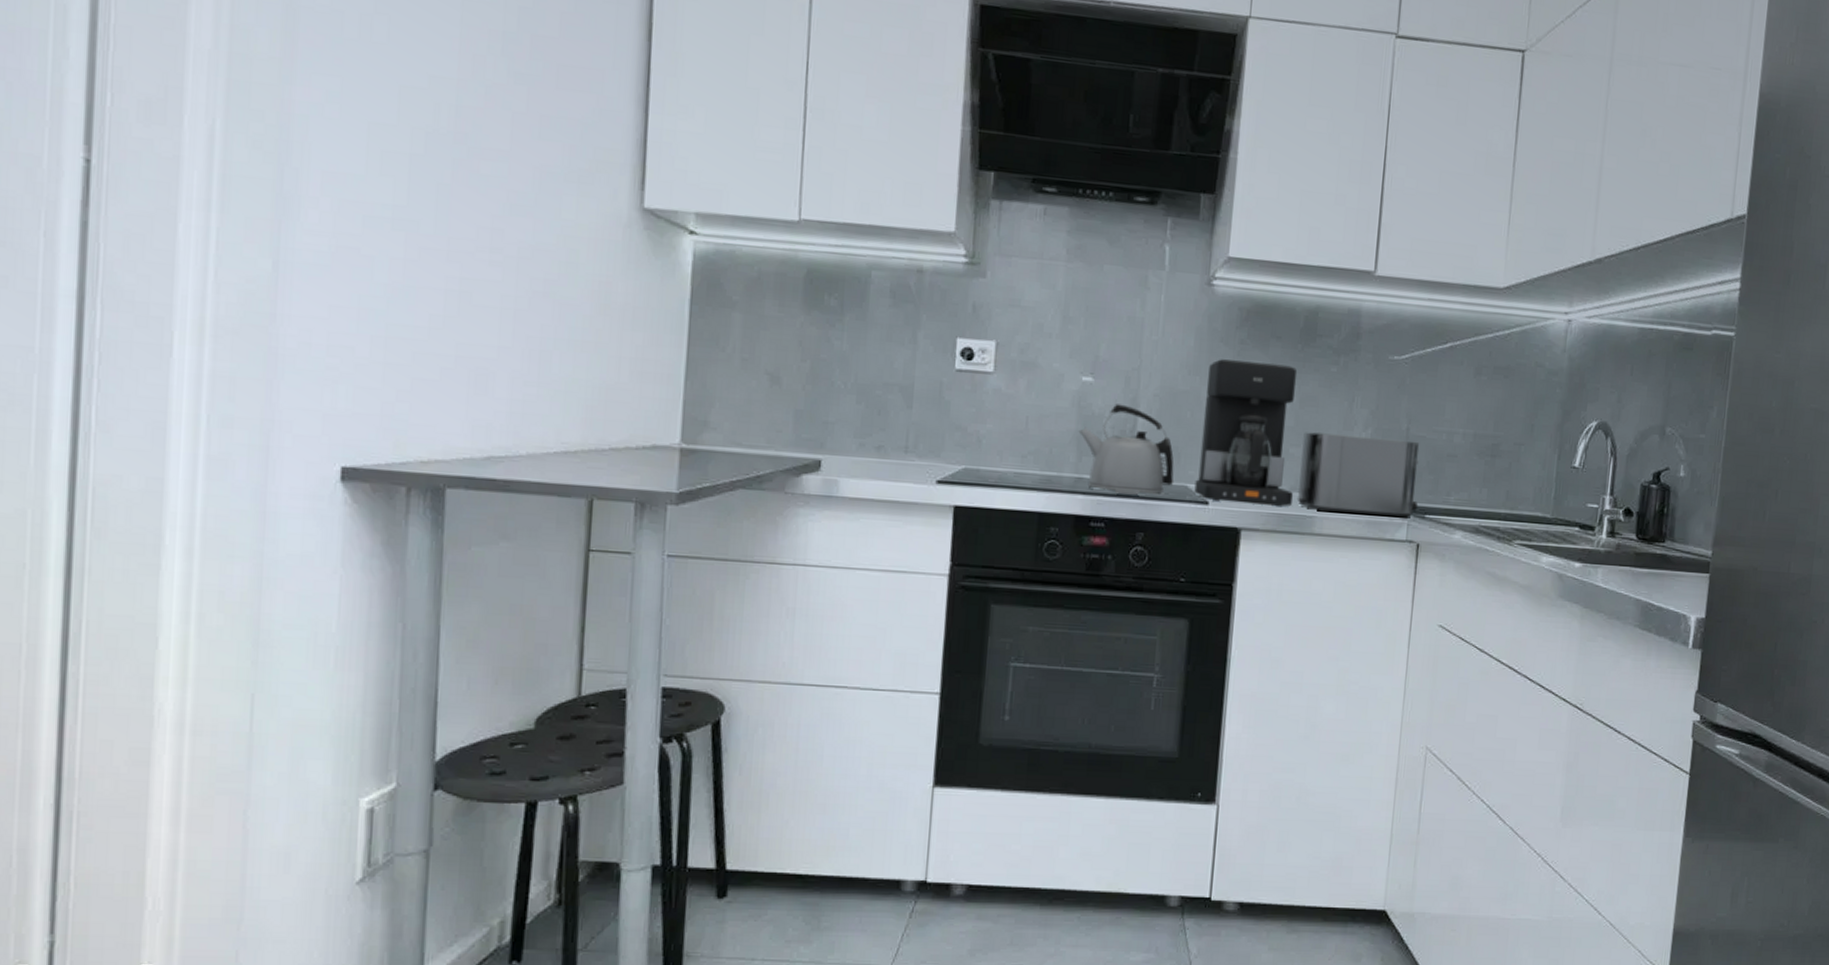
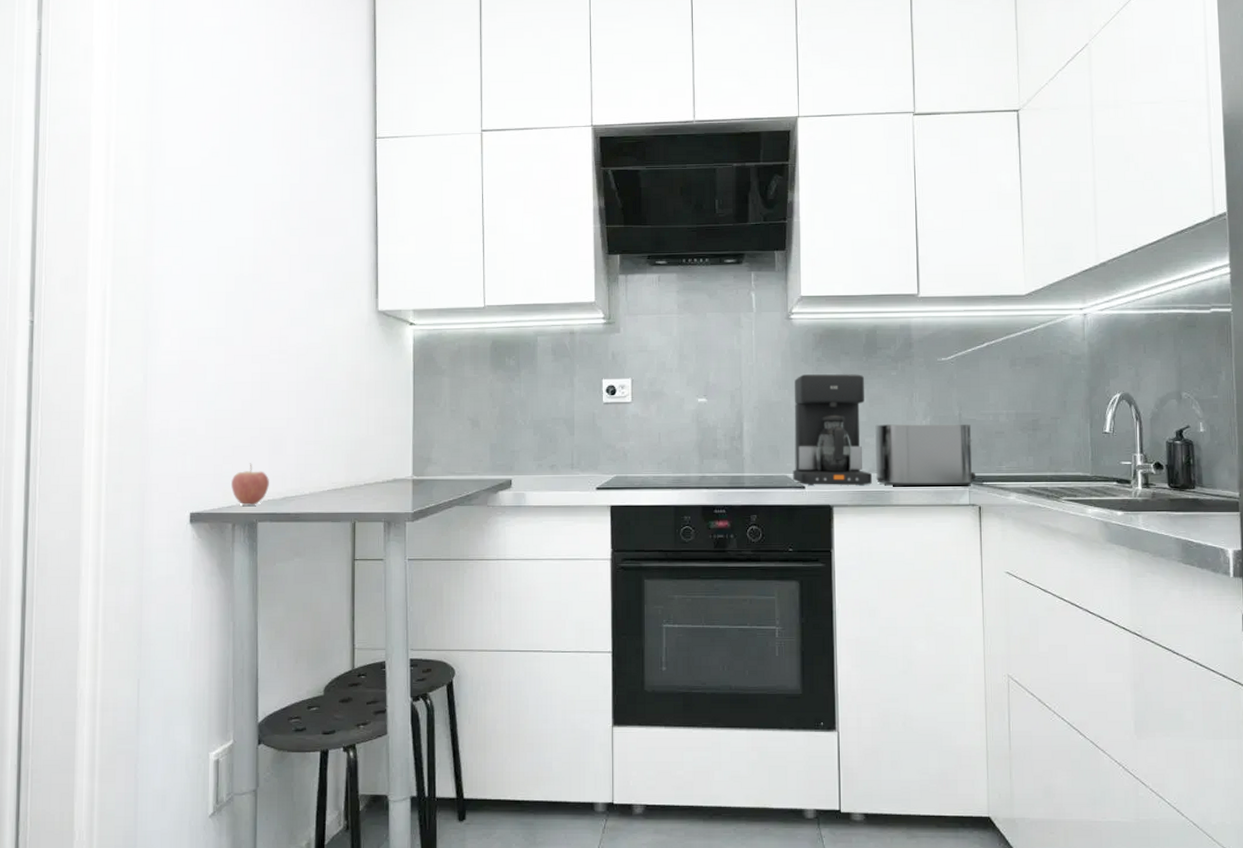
fruit: none [407,404,466,464] -> present [231,463,269,506]
kettle: present [1078,404,1175,497] -> none [699,417,777,487]

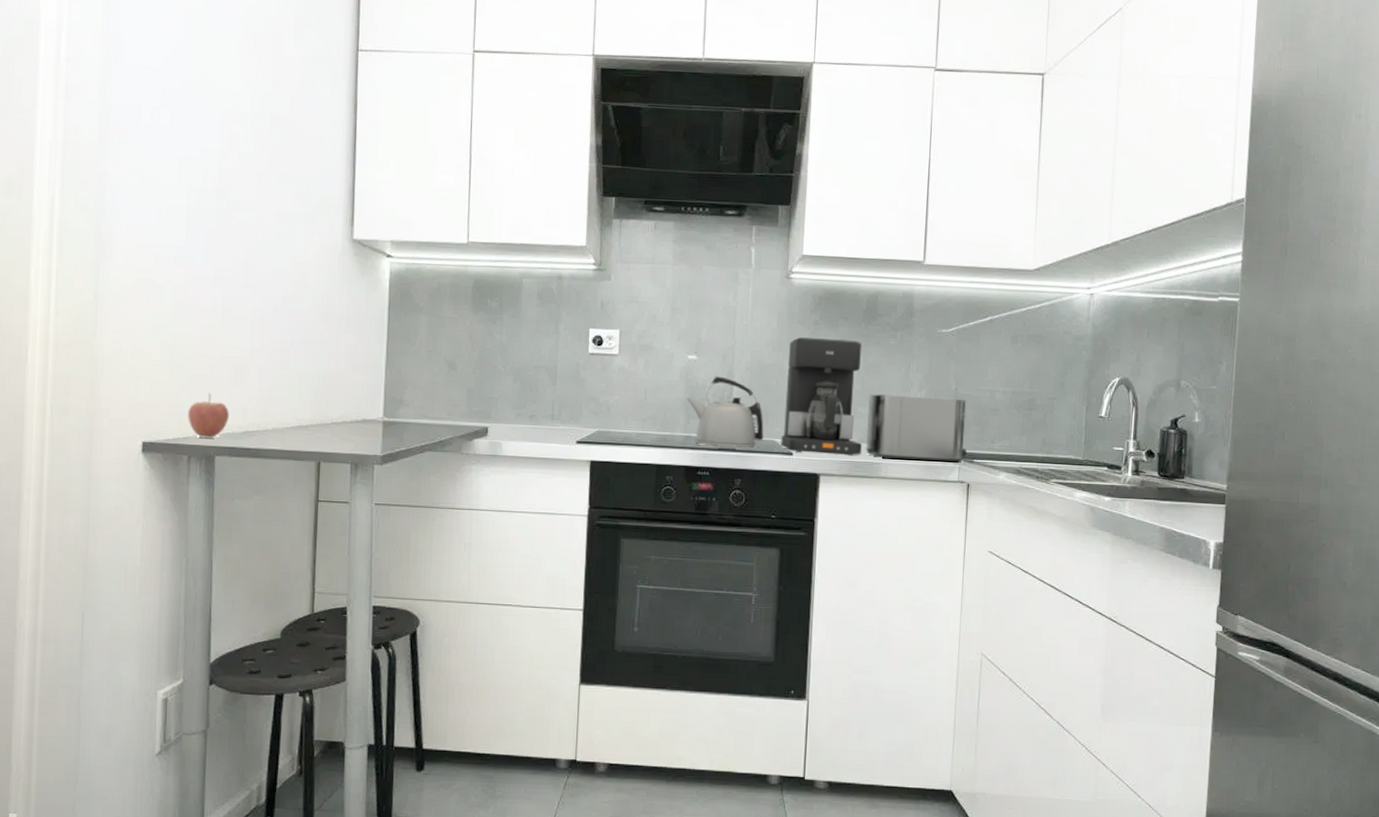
kettle: none [699,417,777,487] -> present [686,376,764,450]

